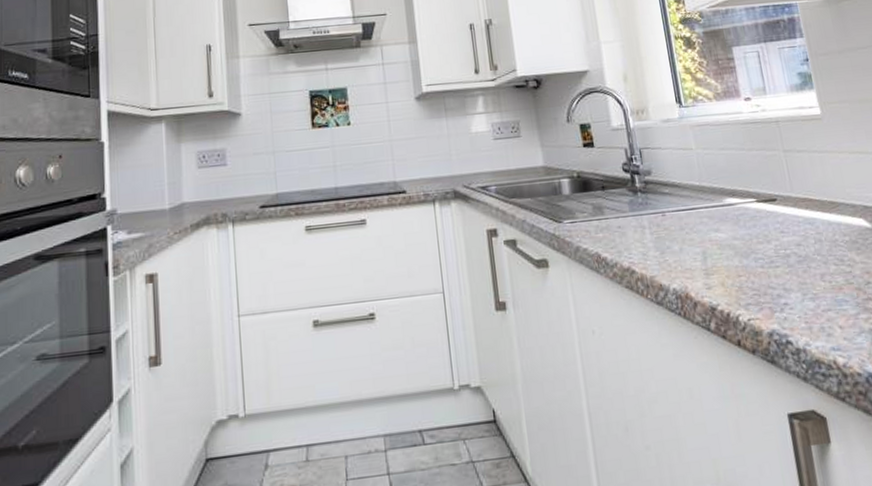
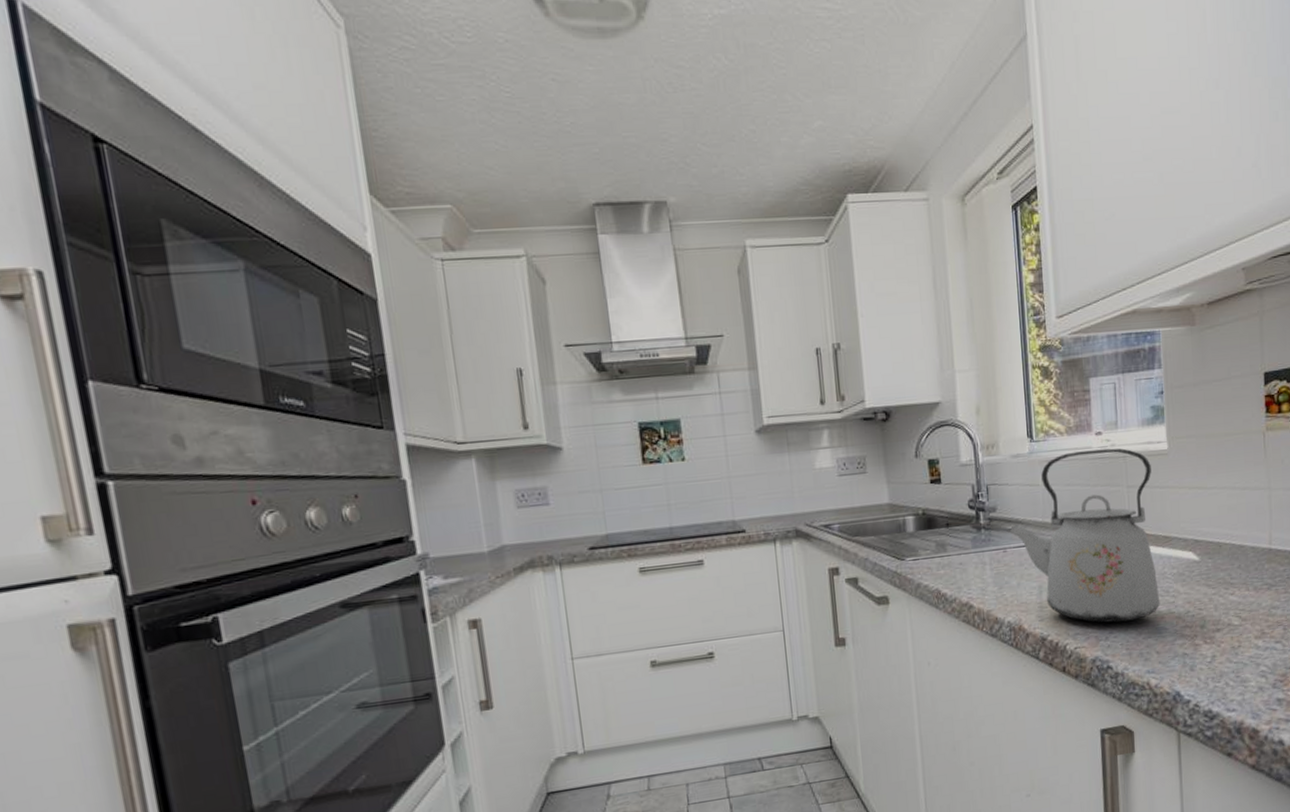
kettle: none [663,113,836,293] -> present [1007,448,1161,623]

